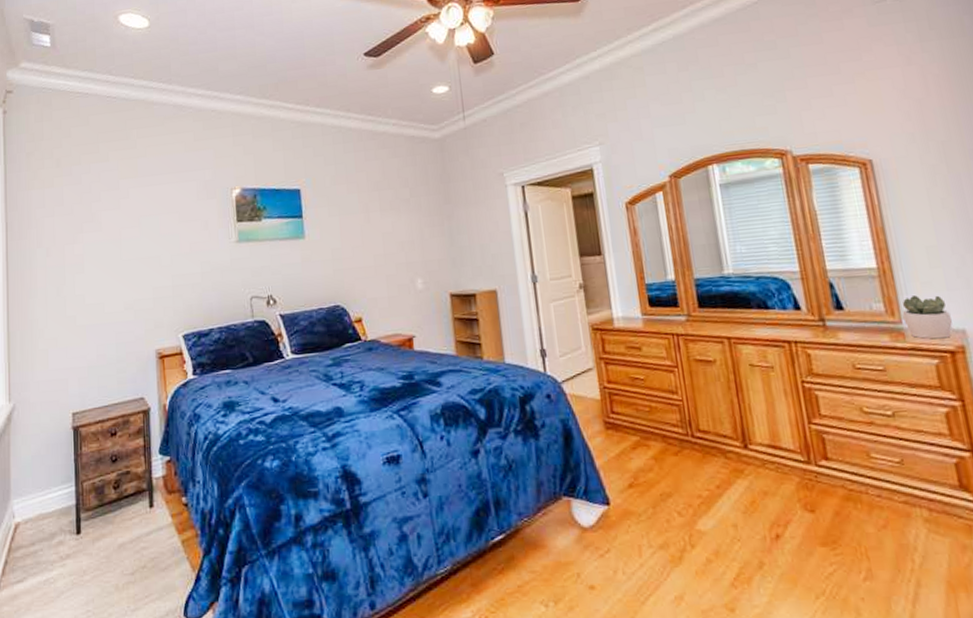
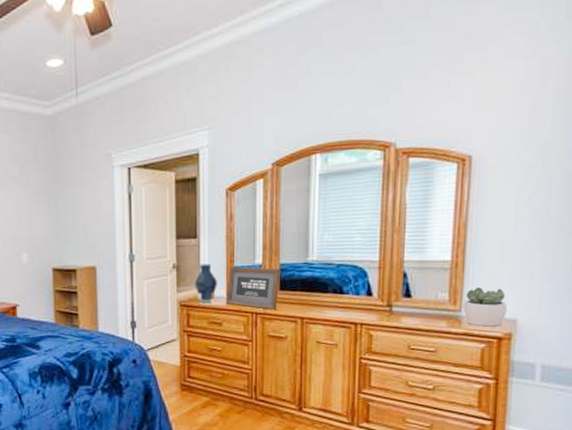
vase: none [605,282,631,327] -> present [195,264,217,304]
picture frame: none [640,284,699,331] -> present [226,266,280,310]

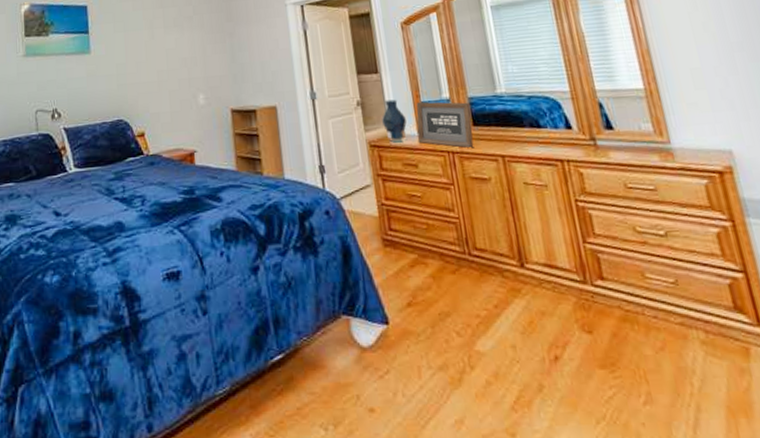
succulent plant: present [463,287,508,327] -> none [670,116,720,160]

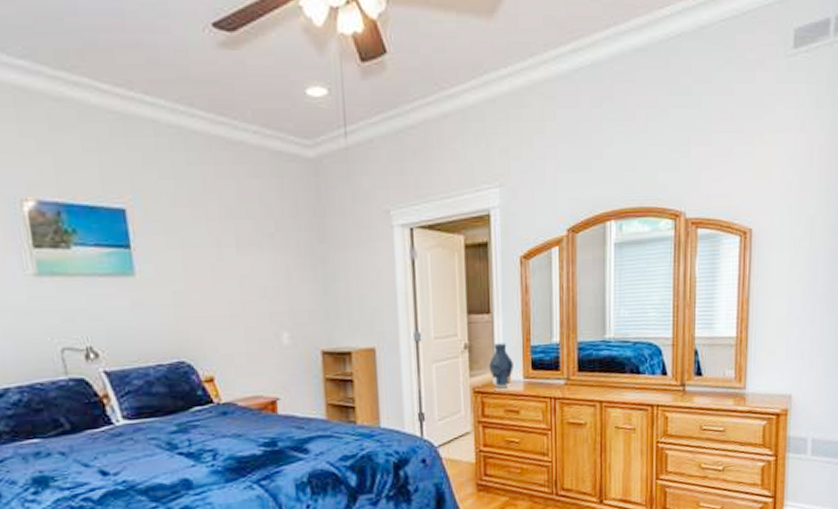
picture frame: present [416,101,474,149] -> none [523,346,578,394]

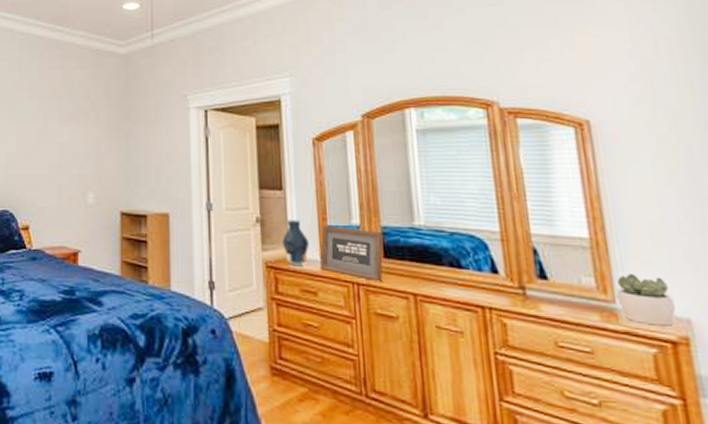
picture frame: none [523,346,578,394] -> present [320,225,383,282]
succulent plant: none [747,364,784,404] -> present [616,274,676,326]

